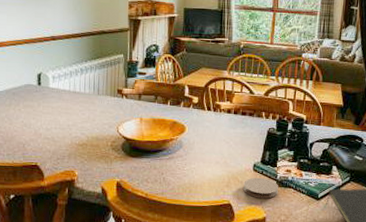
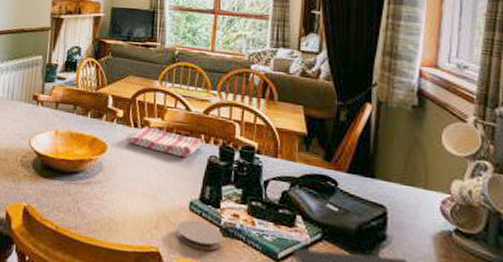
dish towel: none [202,109,263,132] -> present [127,126,202,158]

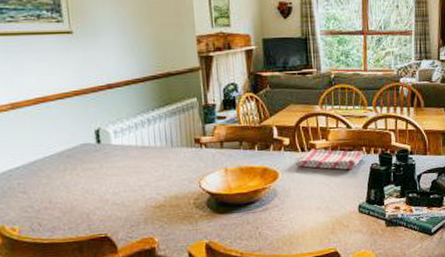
coaster: present [176,219,224,251] -> none [350,218,389,242]

